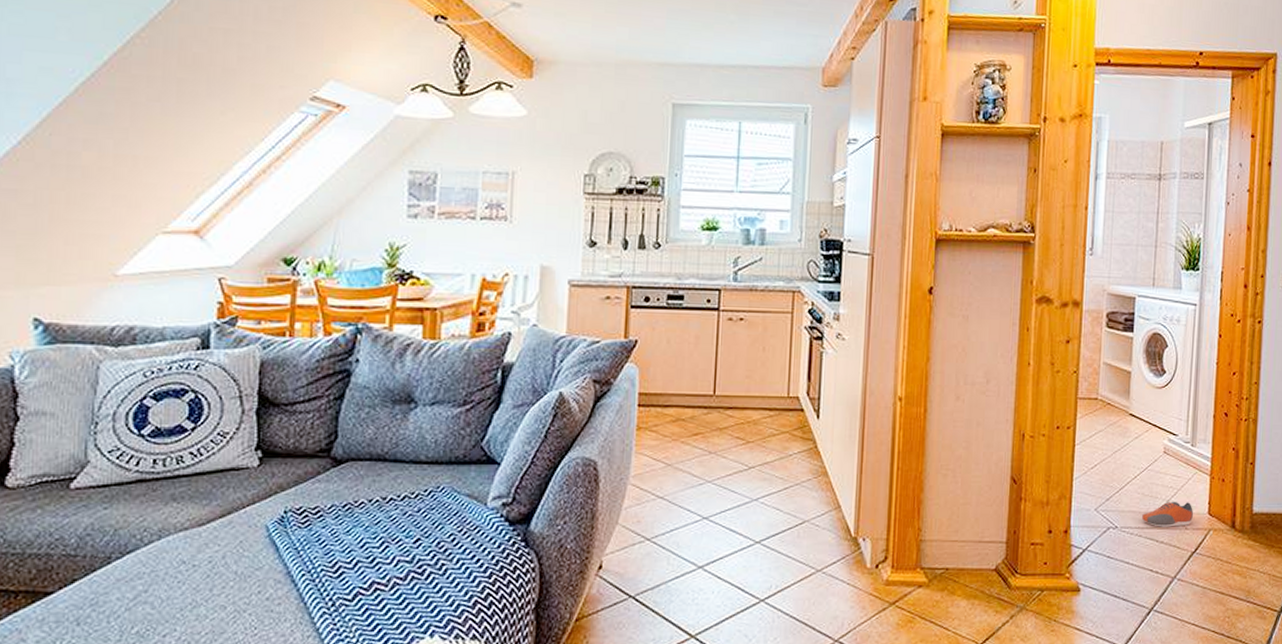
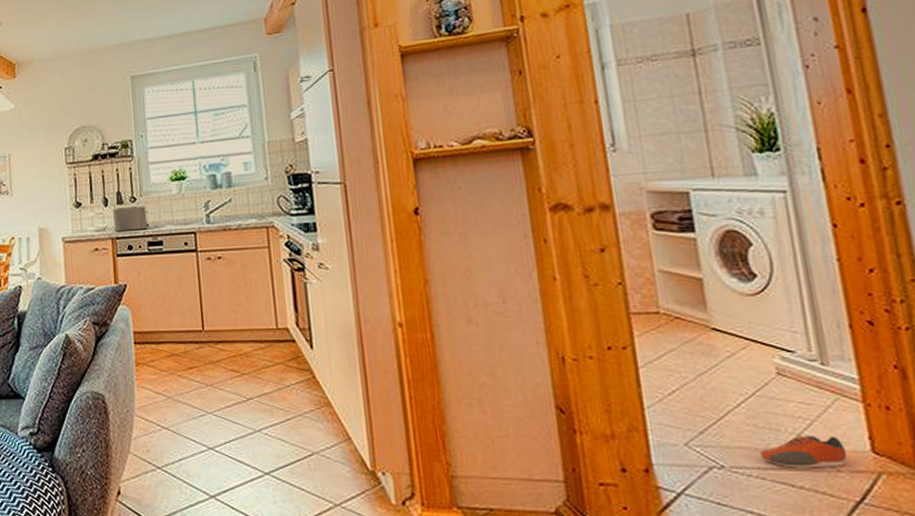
toaster: none [631,253,672,281] -> present [112,205,149,233]

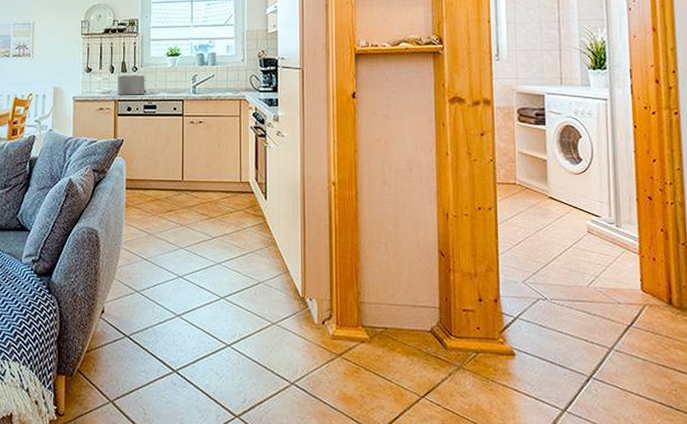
shoe: present [760,435,847,468] -> none [571,277,625,301]

